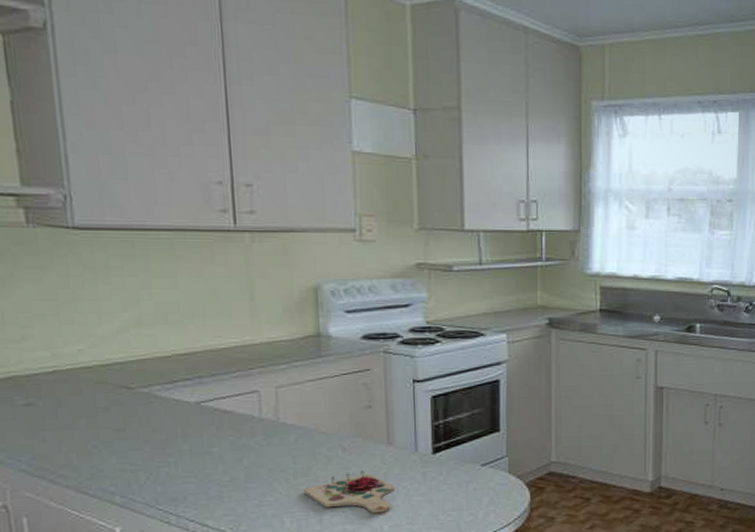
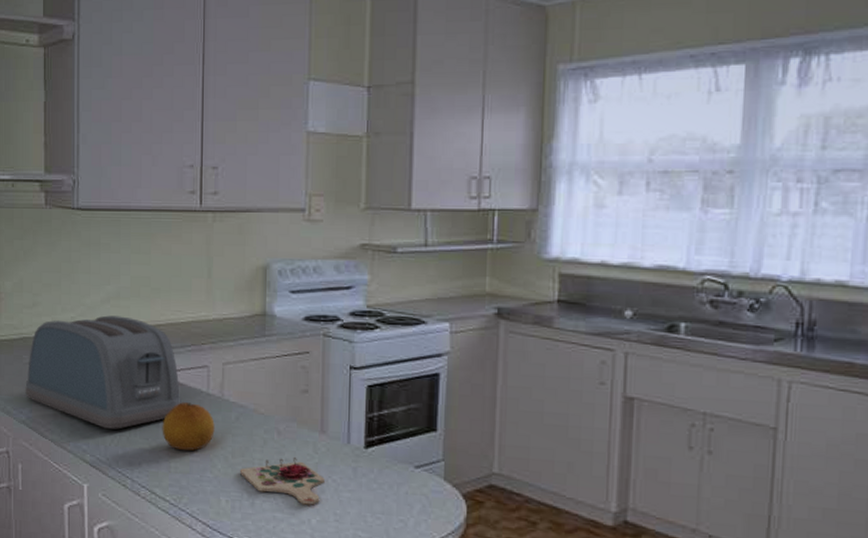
toaster: none [22,345,230,467] -> present [25,315,181,430]
fruit: none [208,430,272,479] -> present [162,402,215,451]

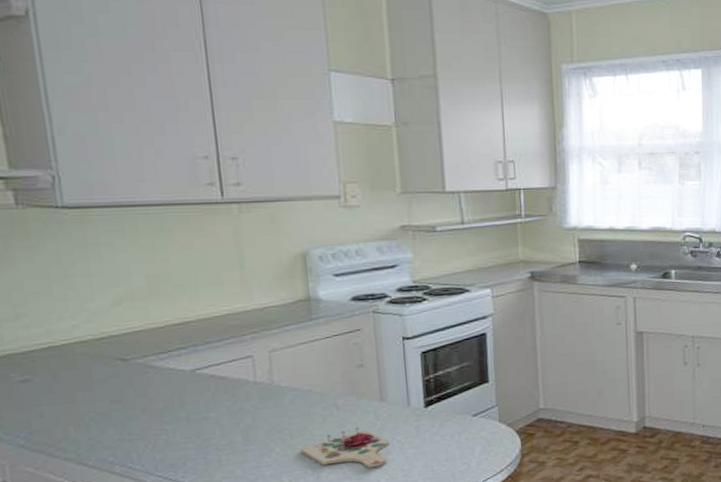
toaster: present [25,315,181,430] -> none [18,317,226,436]
fruit: present [162,402,215,451] -> none [205,394,268,442]

